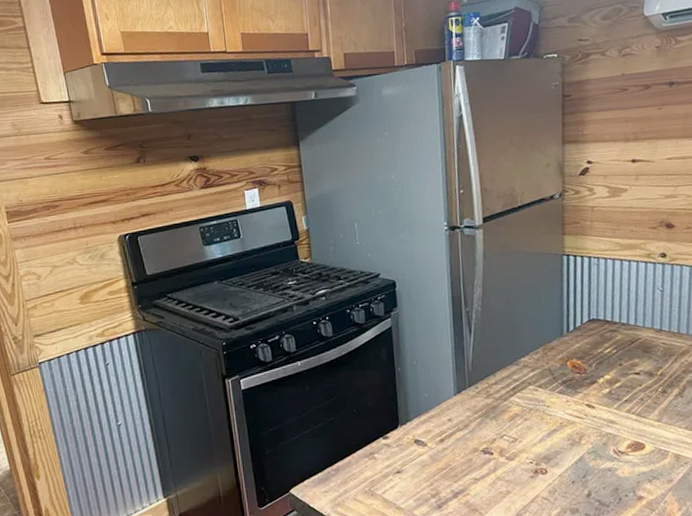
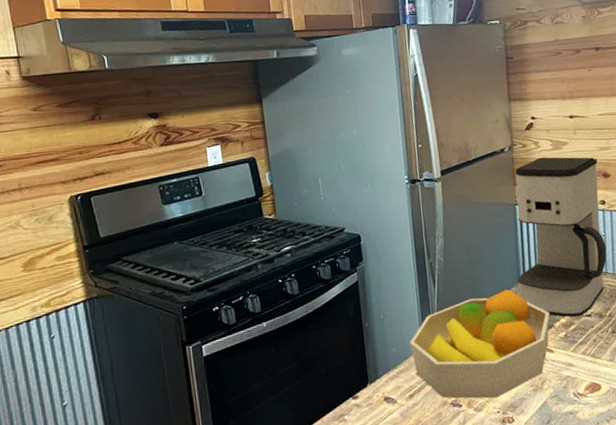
fruit bowl: none [442,342,594,449] -> present [410,289,550,399]
coffee maker: none [560,204,663,374] -> present [515,157,607,317]

